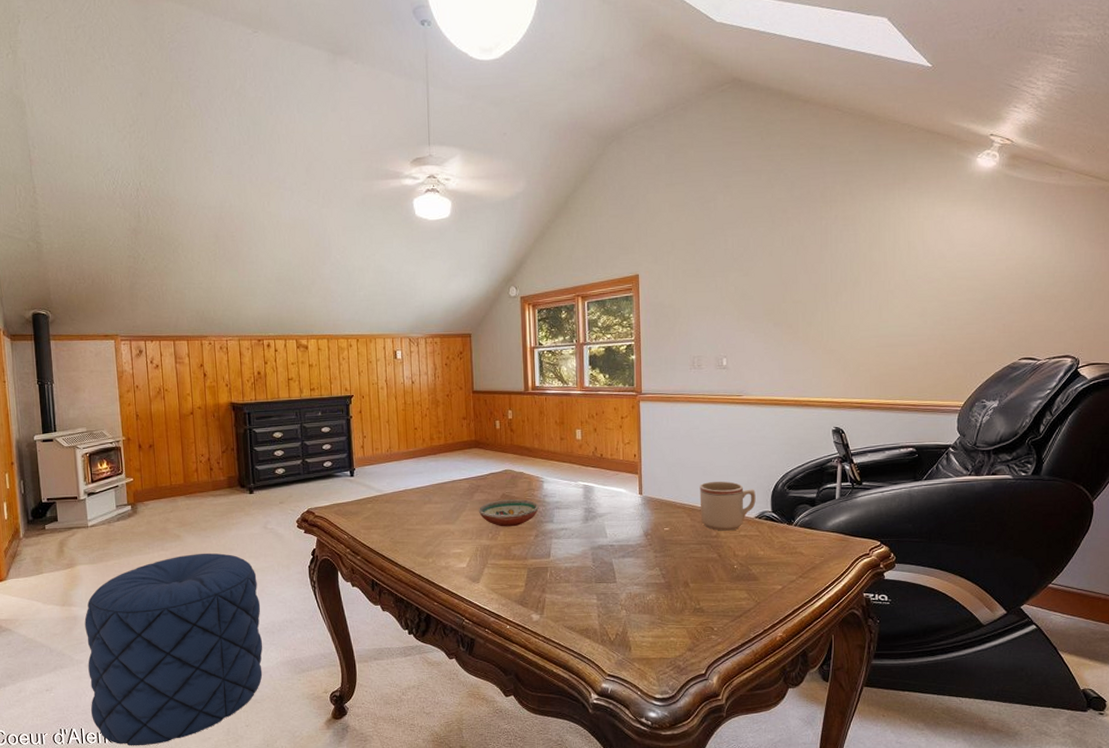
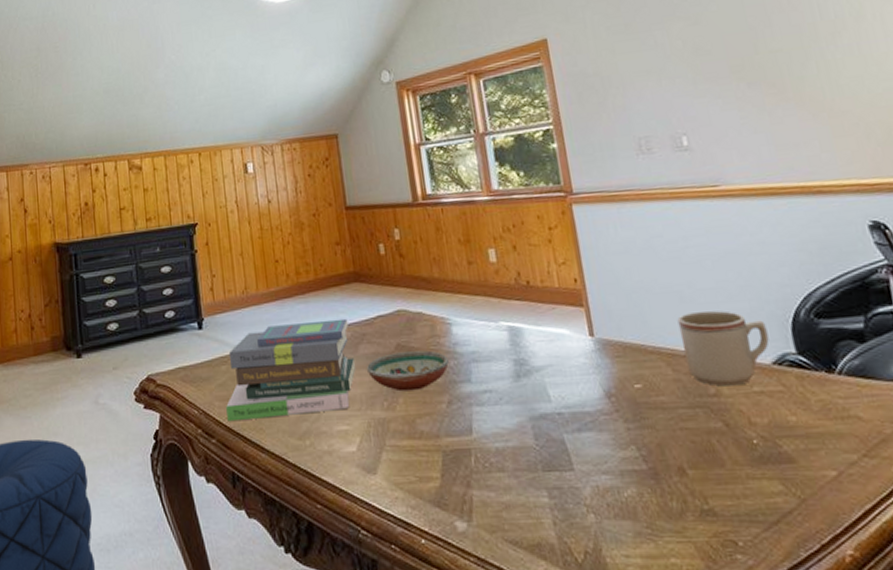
books: none [370,474,471,545] -> present [226,318,356,422]

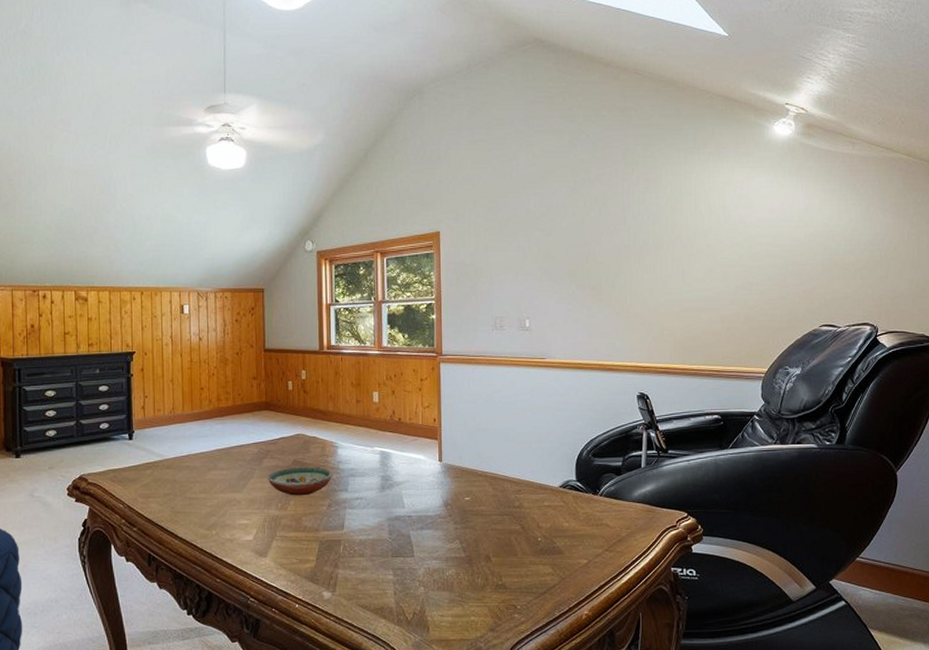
books: present [226,318,356,422] -> none [148,438,259,515]
mug: present [677,310,769,387] -> none [501,447,560,501]

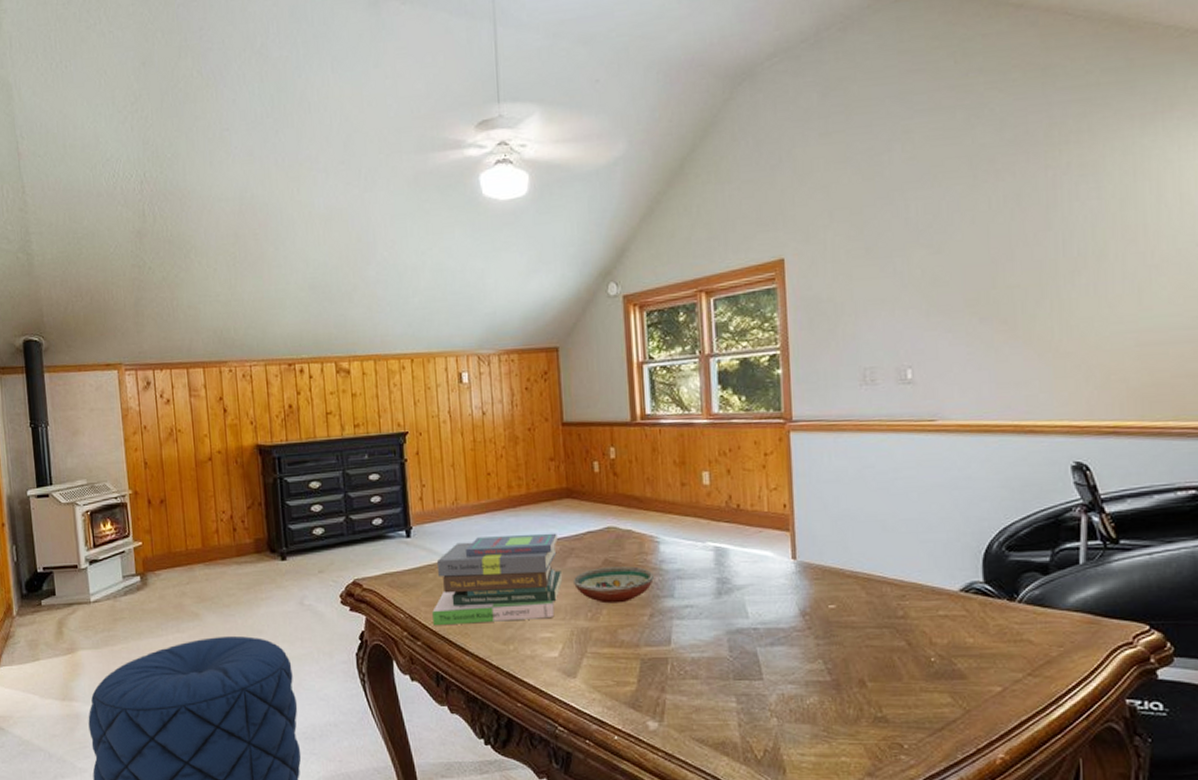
books: none [148,438,259,515] -> present [432,533,563,626]

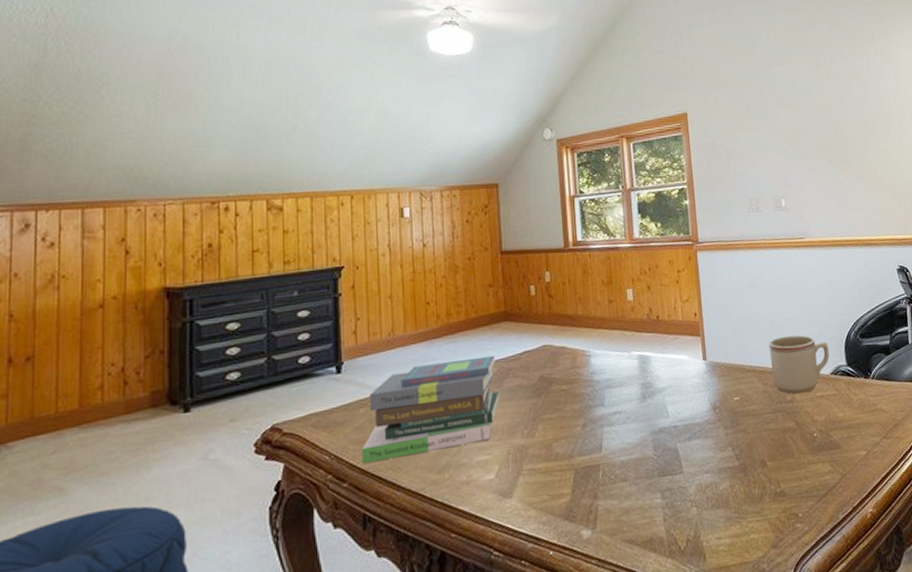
decorative bowl: present [572,566,654,604] -> none [509,380,586,419]
mug: none [877,539,960,610] -> present [768,335,830,394]

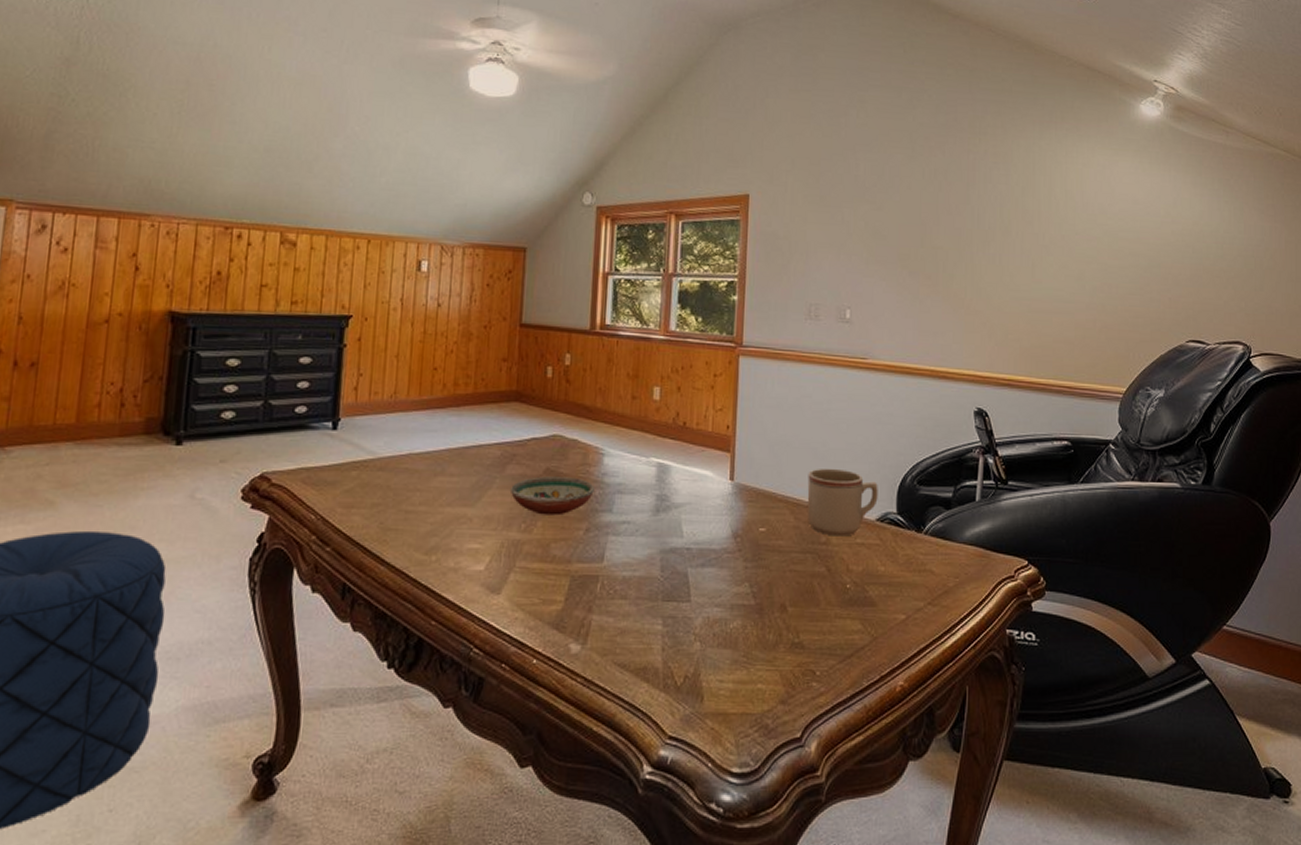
books: present [362,355,500,464] -> none [348,435,501,531]
decorative bowl: none [509,380,586,419] -> present [509,476,594,516]

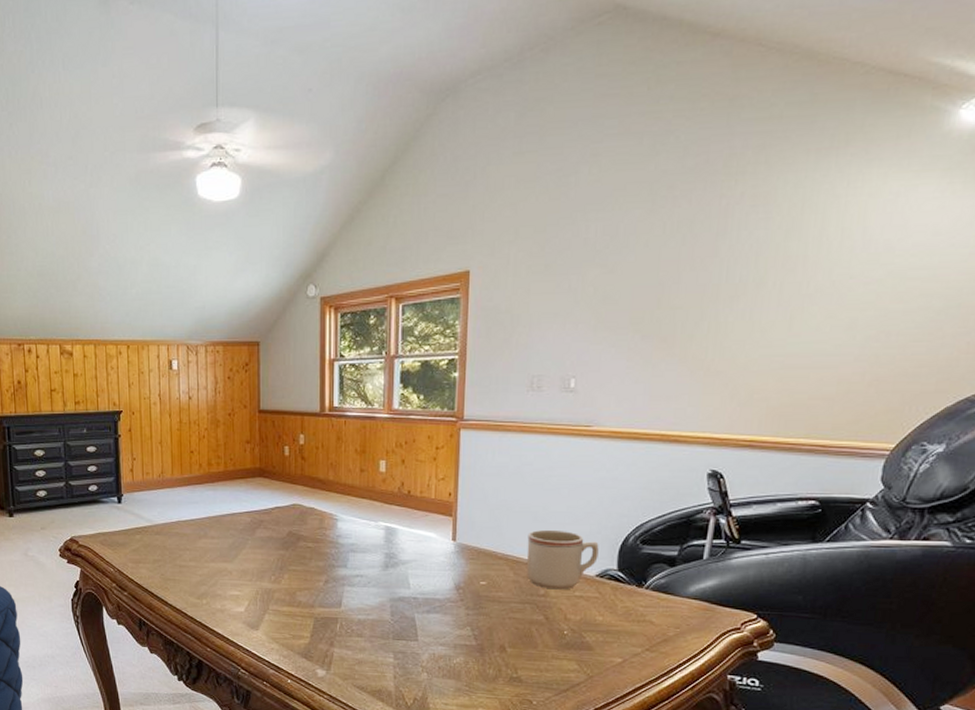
decorative bowl: present [509,476,594,516] -> none [260,538,330,570]

